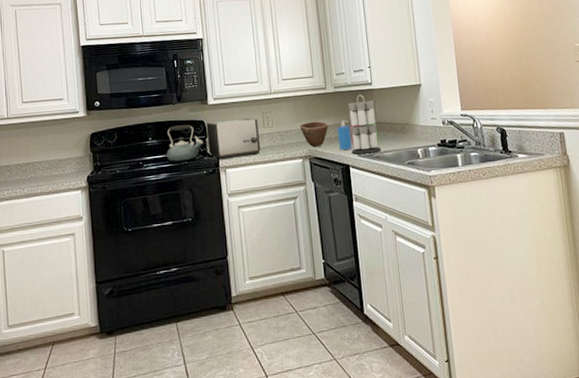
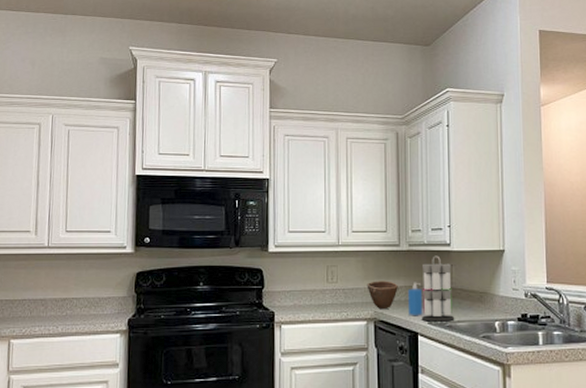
kettle: present [167,125,204,164] -> none [218,272,260,314]
toaster: present [206,118,261,160] -> none [264,270,322,314]

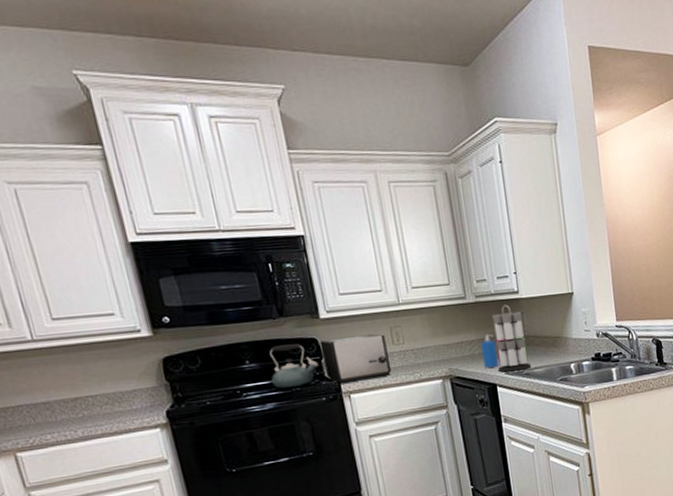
kettle: none [218,272,260,314] -> present [270,343,319,391]
toaster: none [264,270,322,314] -> present [319,334,392,384]
bowl: present [367,281,398,310] -> none [436,336,471,366]

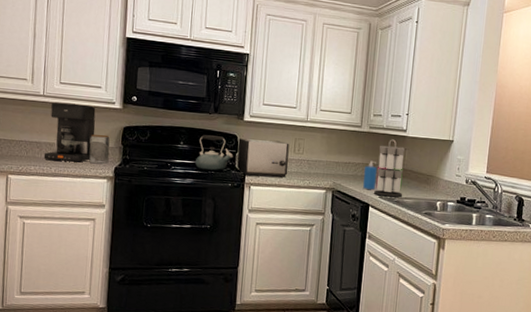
coffee maker: none [48,339,129,423] -> present [43,102,96,163]
jar: none [118,373,156,413] -> present [89,134,110,164]

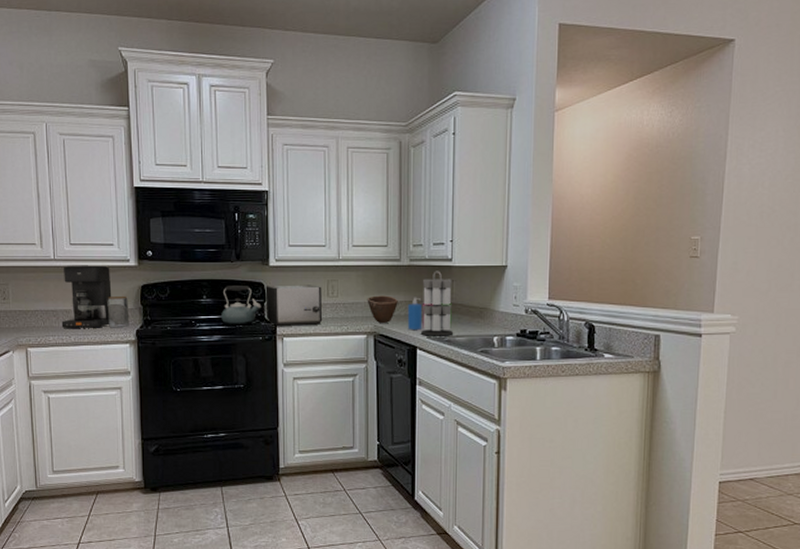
bowl: none [329,156,356,182] -> present [367,295,398,324]

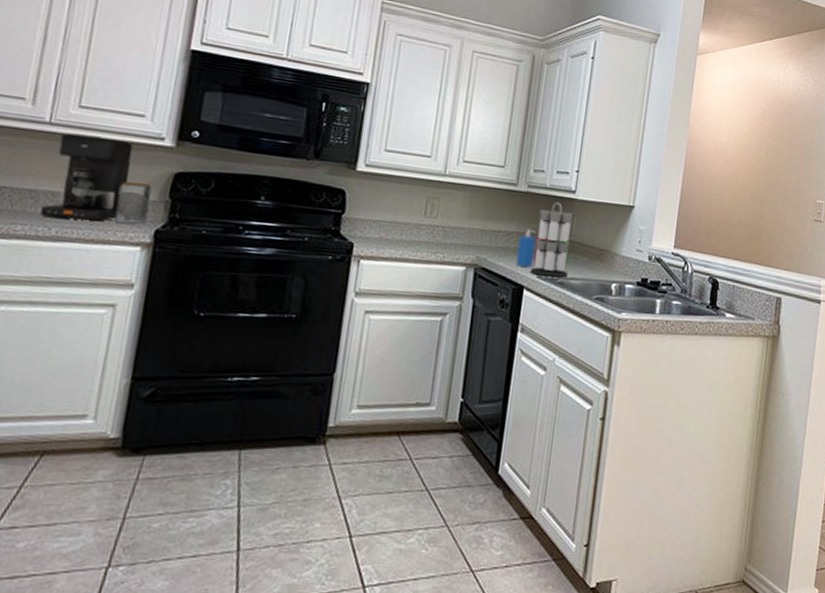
kettle: present [221,286,262,327] -> none [280,188,338,240]
toaster: present [265,285,323,327] -> none [342,194,419,249]
bowl: present [367,295,398,324] -> none [471,221,509,256]

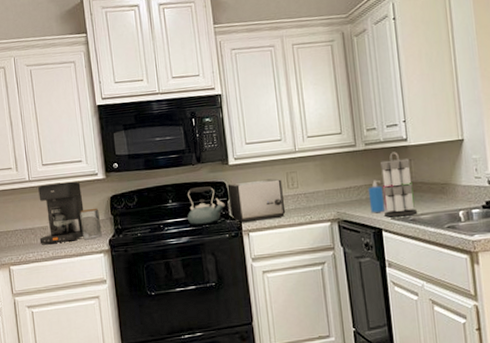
kettle: none [280,188,338,240] -> present [187,186,225,227]
toaster: none [342,194,419,249] -> present [227,178,286,223]

